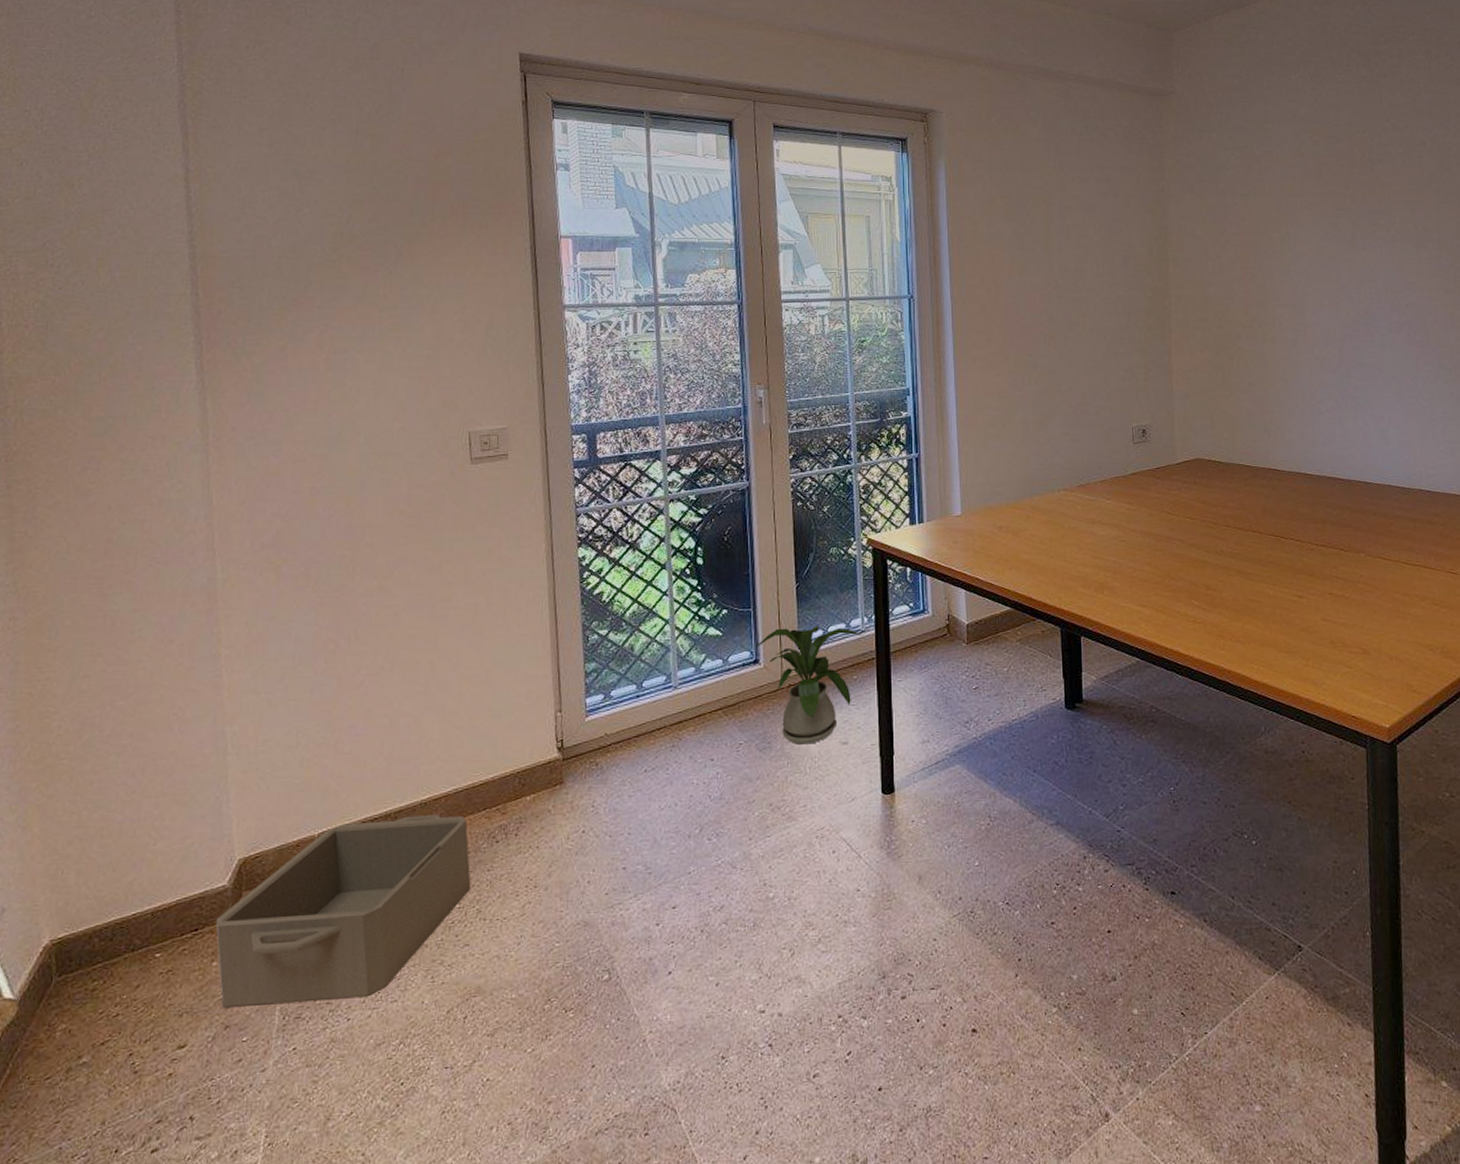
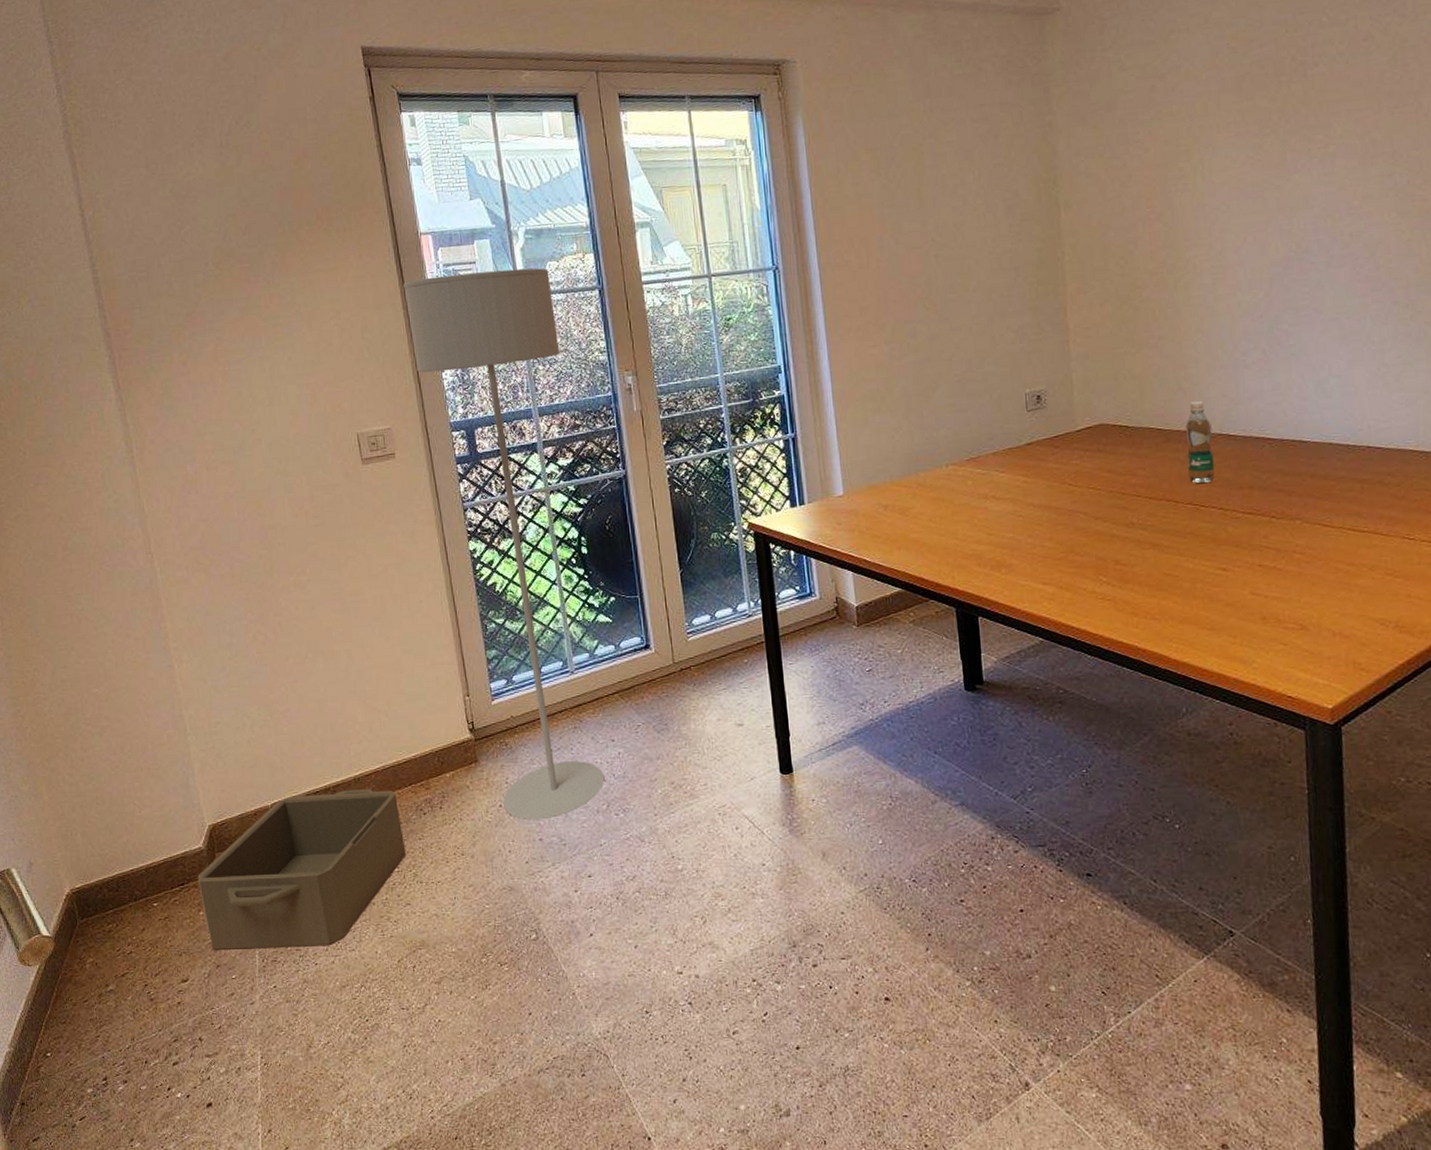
floor lamp: none [537,278,700,847] -> present [403,268,605,820]
house plant: present [755,625,862,745] -> none [645,611,749,726]
bottle: none [1269,442,1294,517] -> present [1185,401,1215,484]

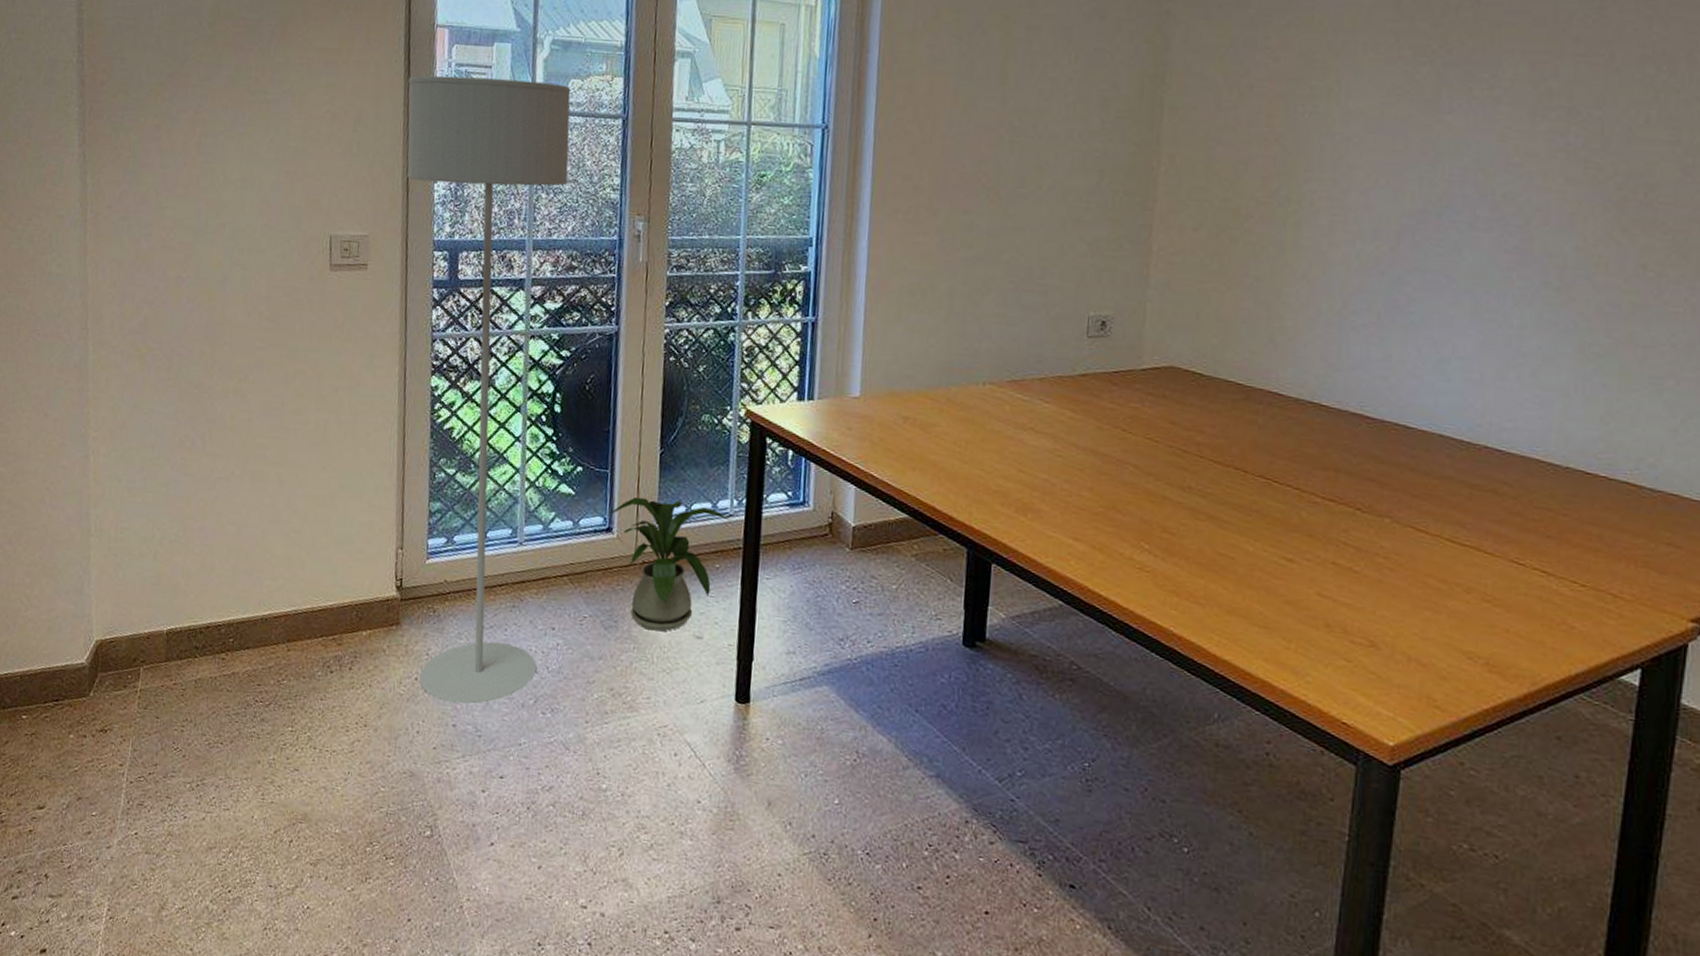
storage box: present [197,789,406,950] -> none [73,624,304,799]
house plant: none [645,611,749,726] -> present [609,496,729,632]
bottle: present [1185,401,1215,484] -> none [1265,359,1302,457]

